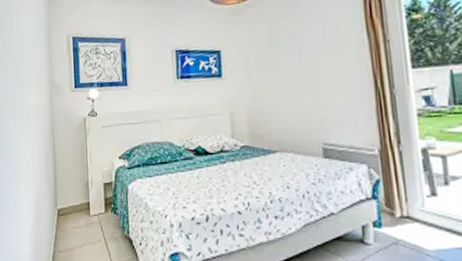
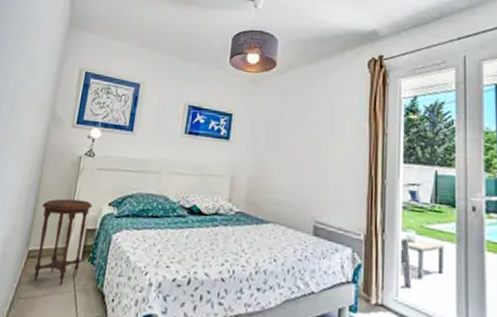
side table: none [61,157,105,237] -> present [34,198,93,285]

